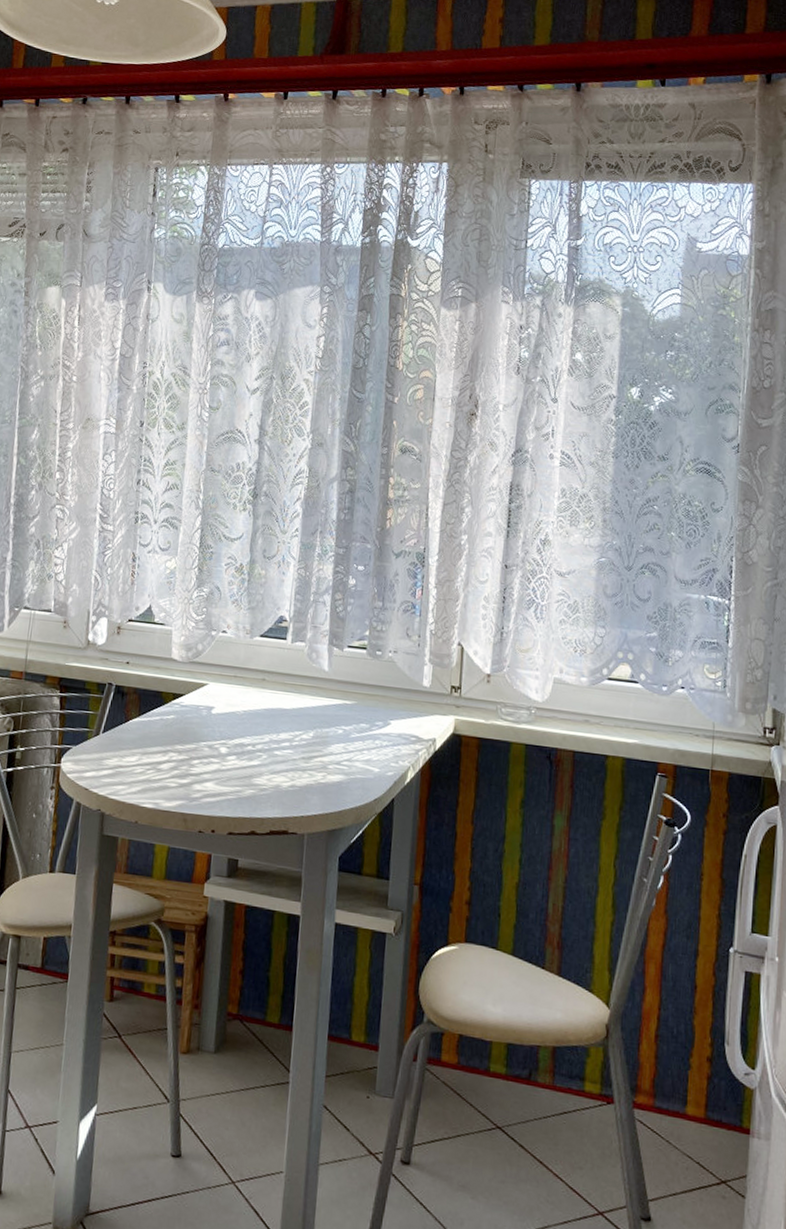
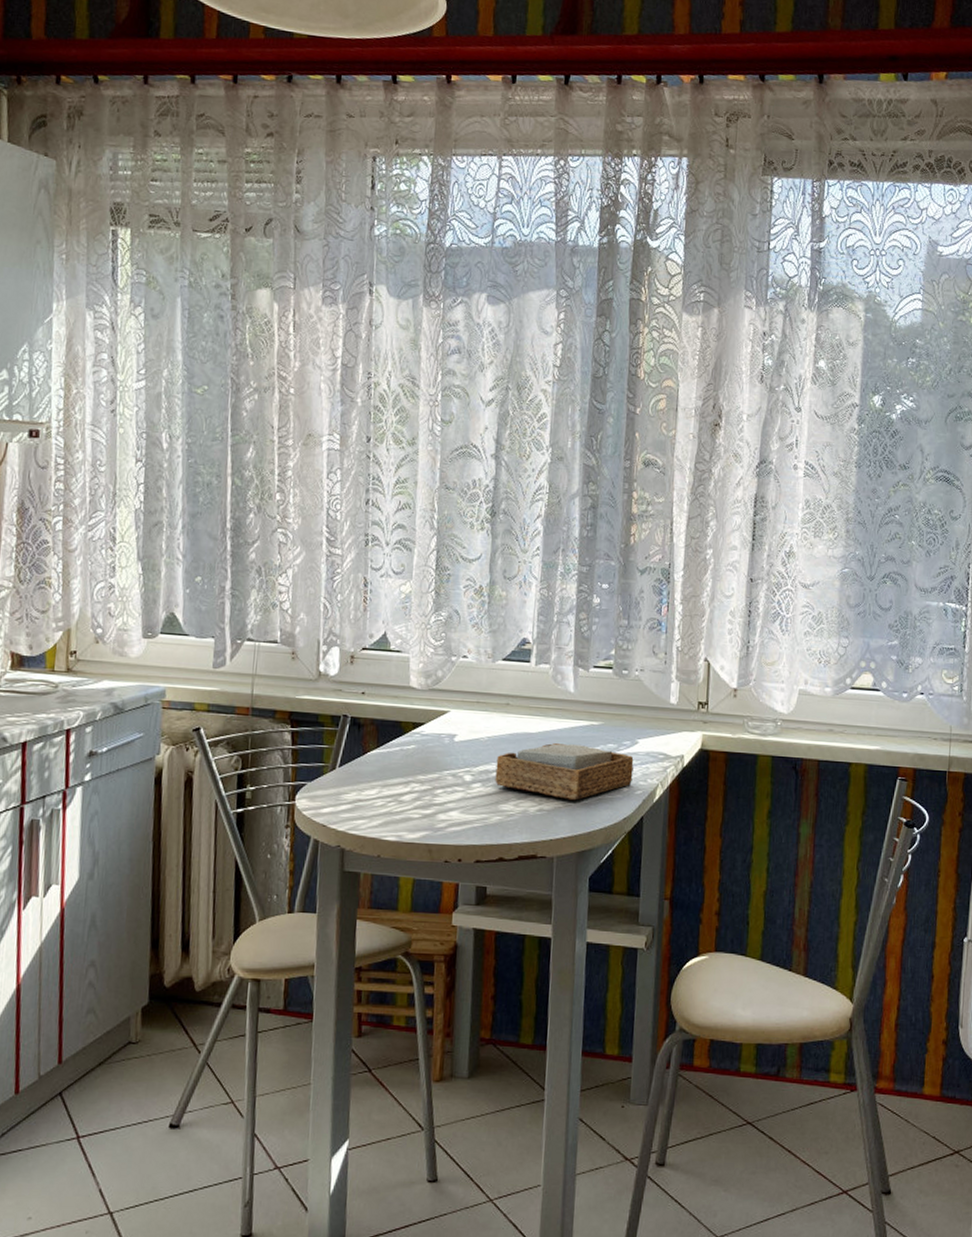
napkin holder: none [249,719,386,779] -> present [495,742,634,801]

